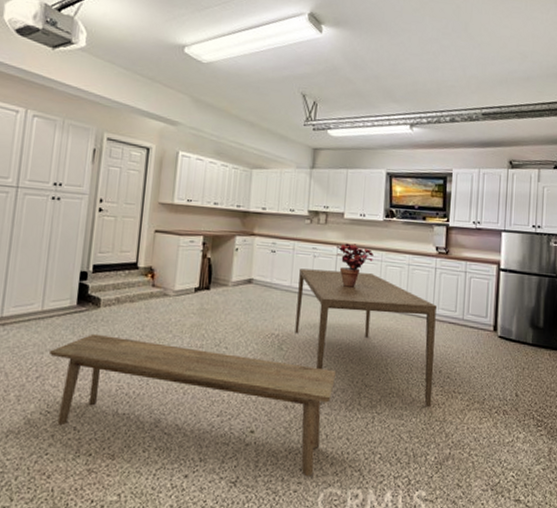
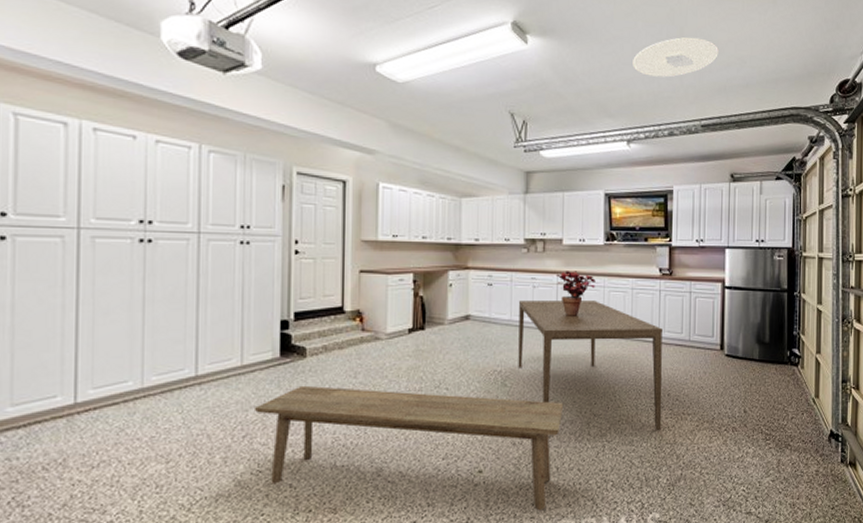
ceiling light: none [419,32,501,68] -> present [633,37,719,78]

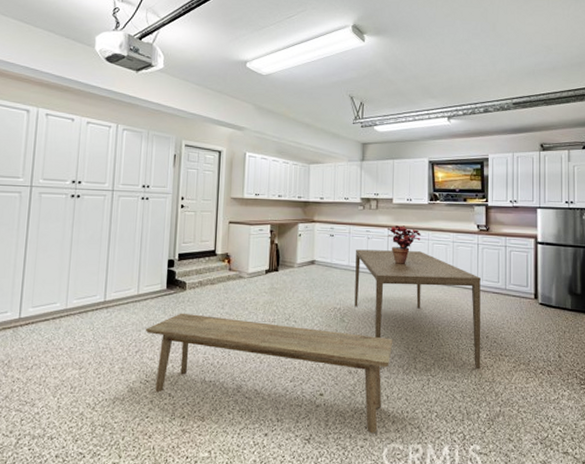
ceiling light: present [633,37,719,78] -> none [452,31,527,65]

